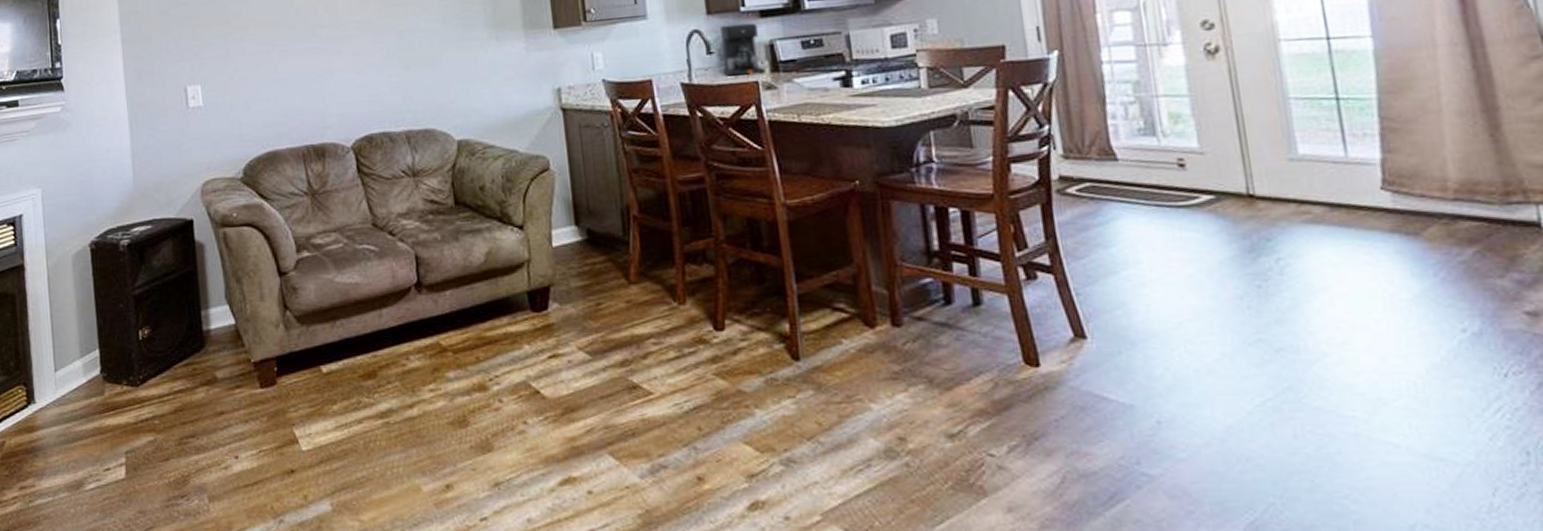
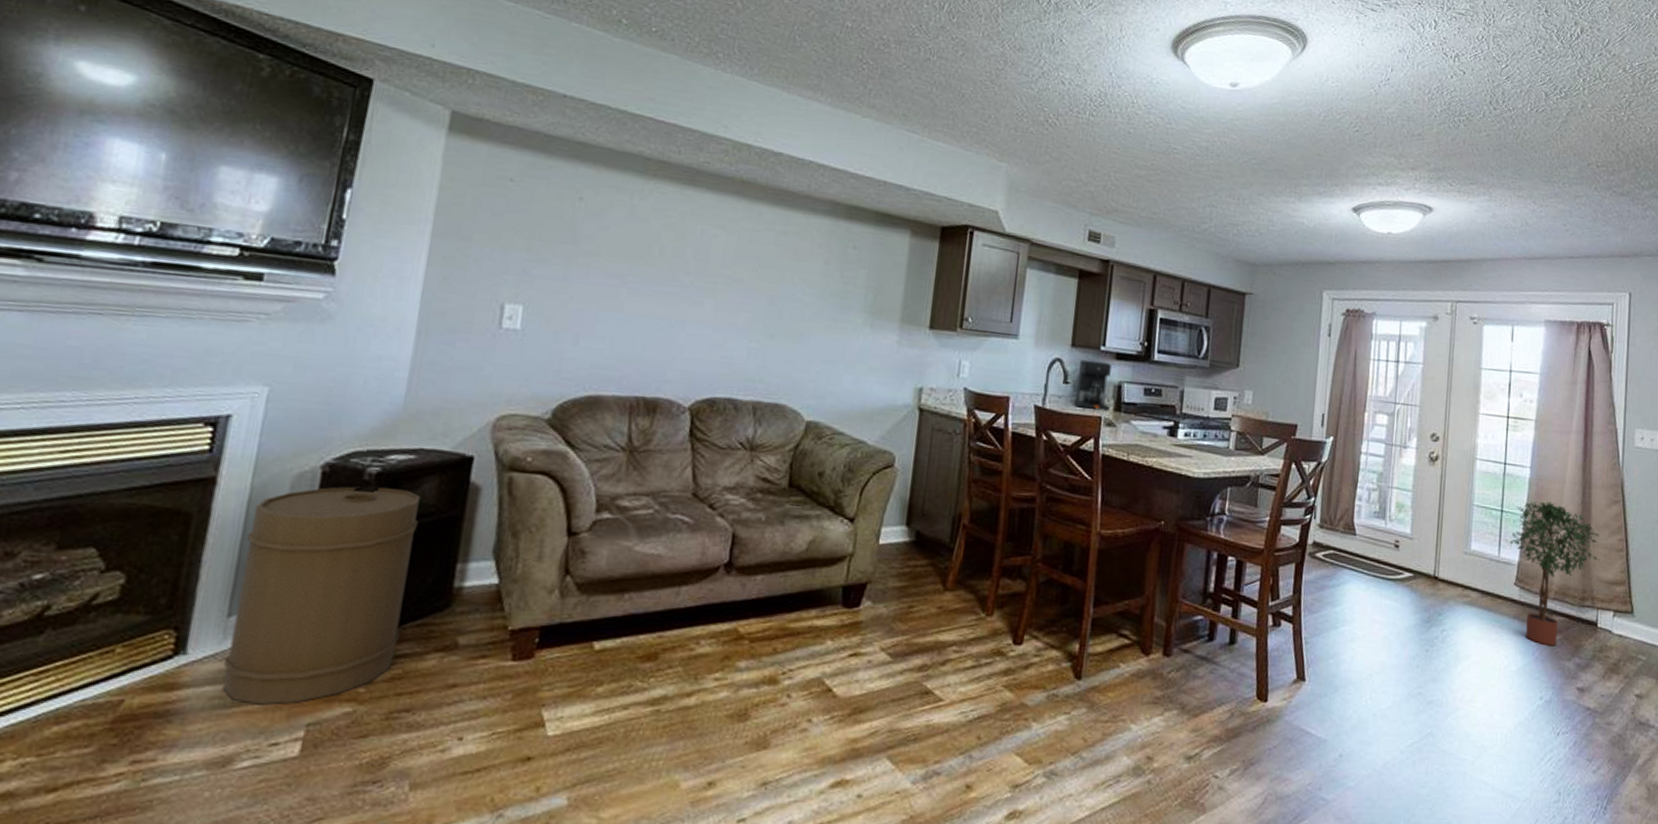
basket: none [53,255,173,439] -> present [222,486,420,705]
potted tree: none [1360,75,1525,262] -> present [1510,500,1600,646]

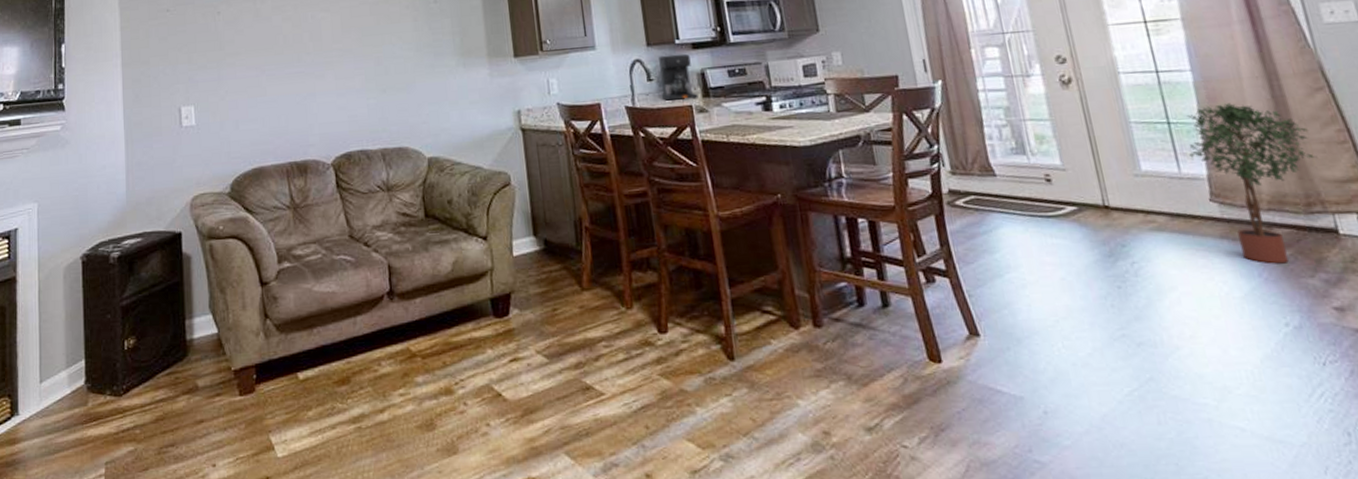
basket: present [222,486,420,705] -> none [43,266,156,451]

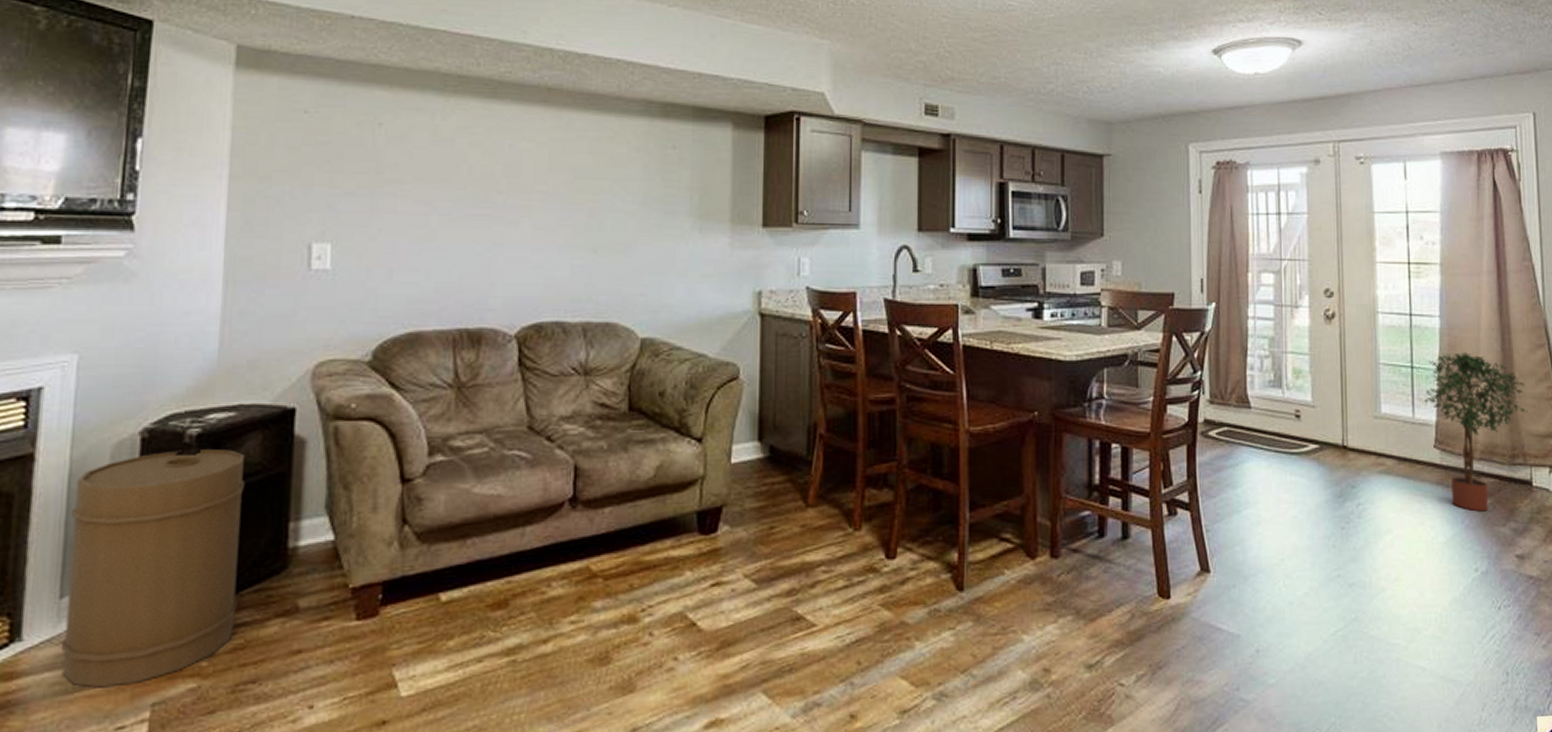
basket: none [43,266,156,451] -> present [60,449,245,688]
coffee maker: present [659,53,699,102] -> none [927,244,966,298]

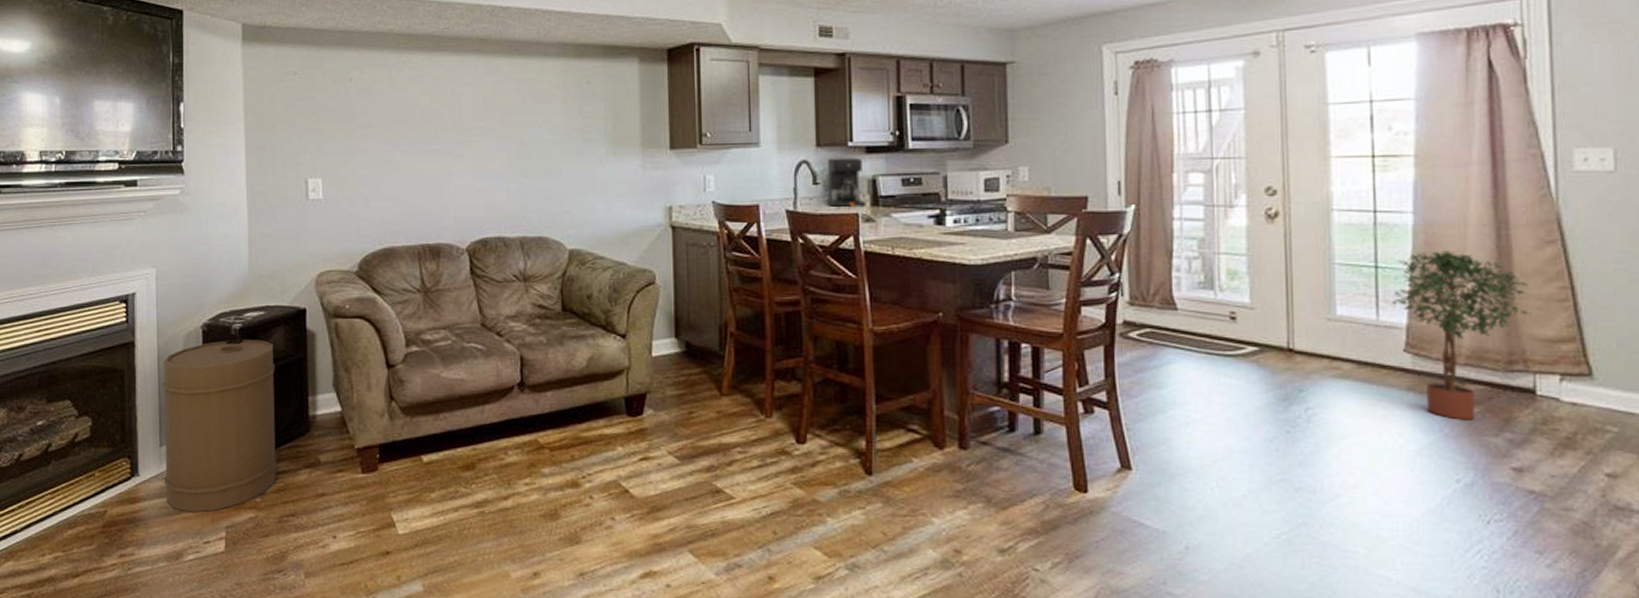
coffee maker: none [927,244,966,298] -> present [827,157,866,208]

